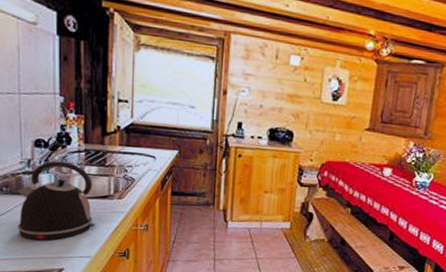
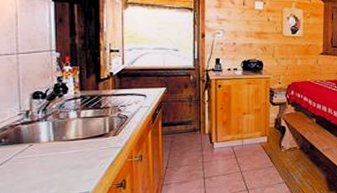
kettle: present [16,160,95,241] -> none [15,109,93,184]

